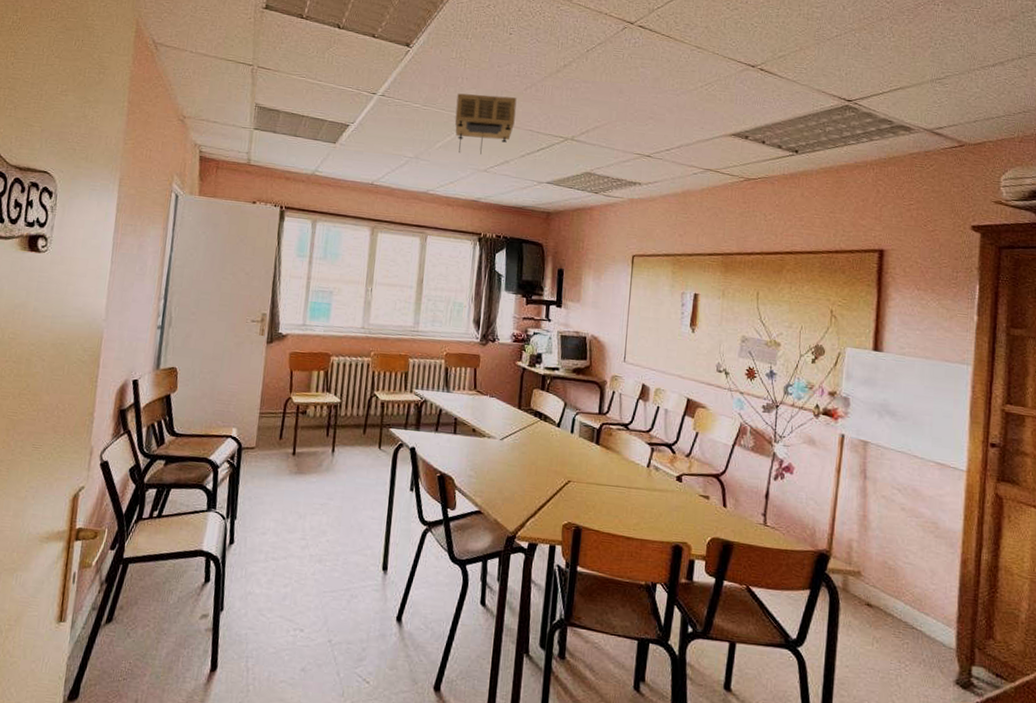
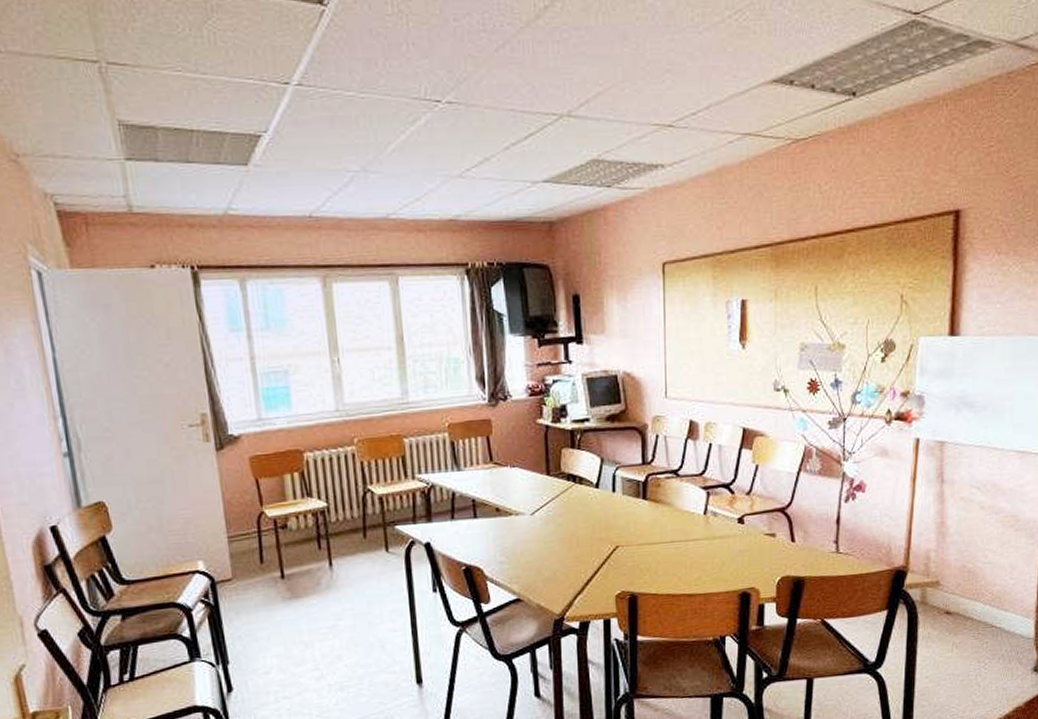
projector: present [455,93,517,154] -> none [404,64,489,156]

